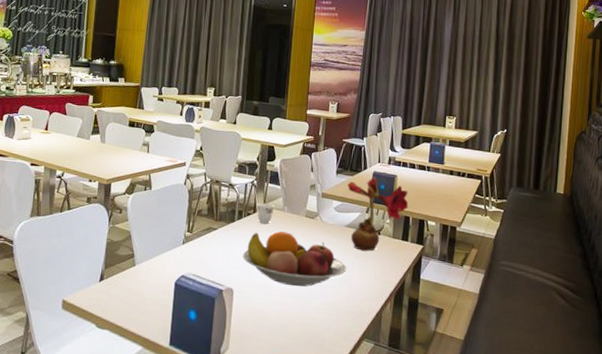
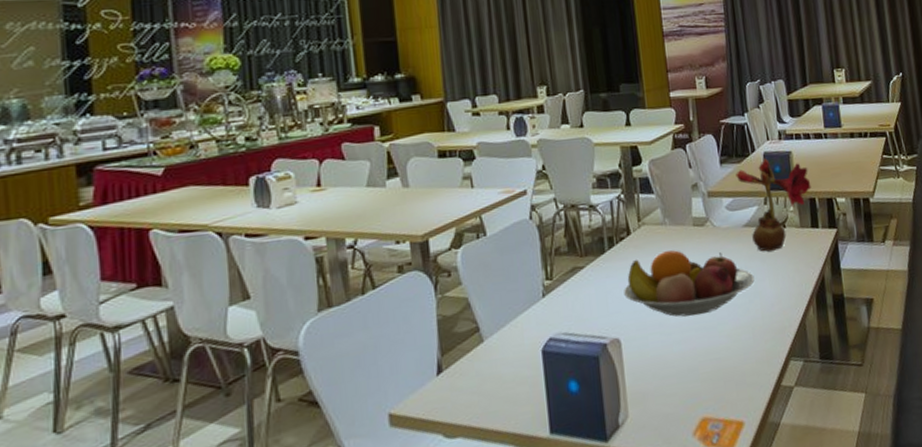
teacup: present [256,202,276,224] -> none [629,219,654,247]

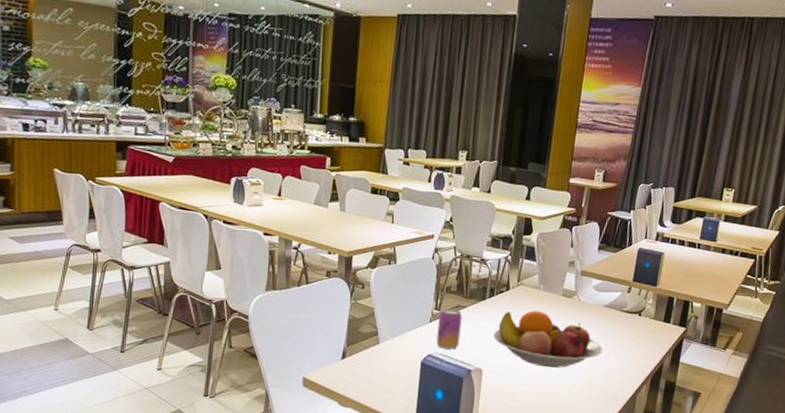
beer can: none [552,272,585,327] -> present [436,308,463,350]
flower: present [735,158,812,252] -> none [609,254,675,333]

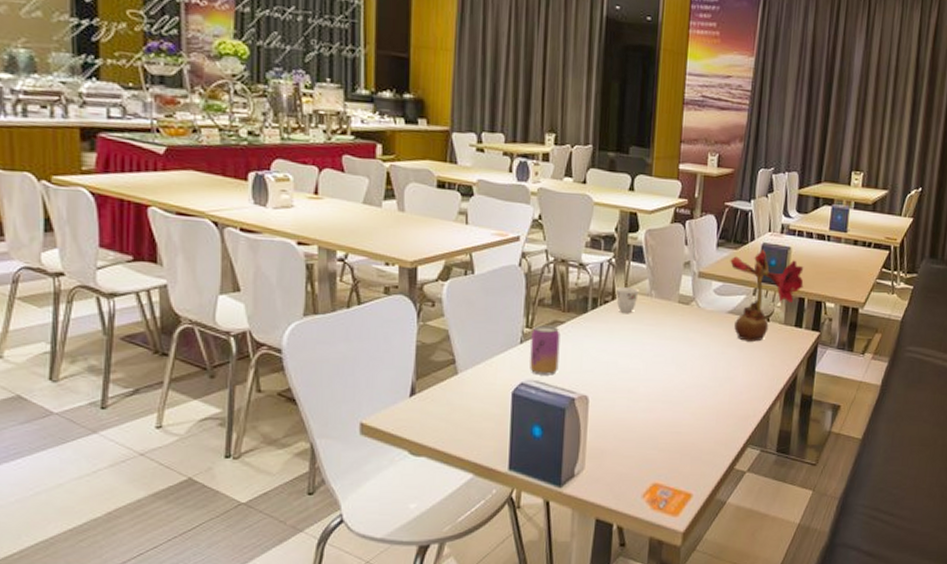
fruit bowl: present [493,310,603,368] -> none [599,322,729,389]
teacup: none [510,279,531,302] -> present [615,286,640,313]
flower: none [609,254,675,333] -> present [730,249,804,342]

